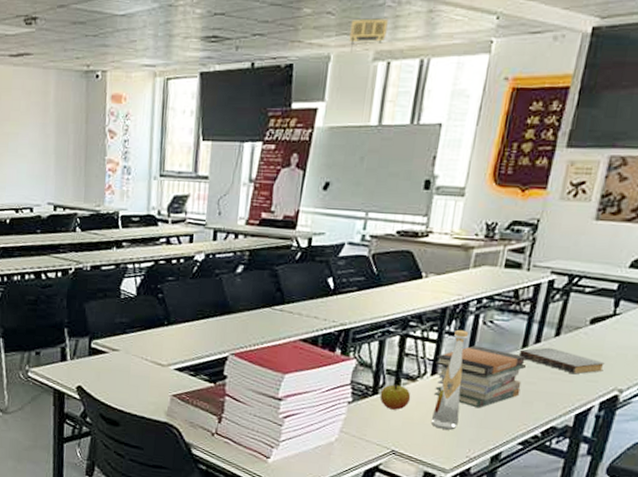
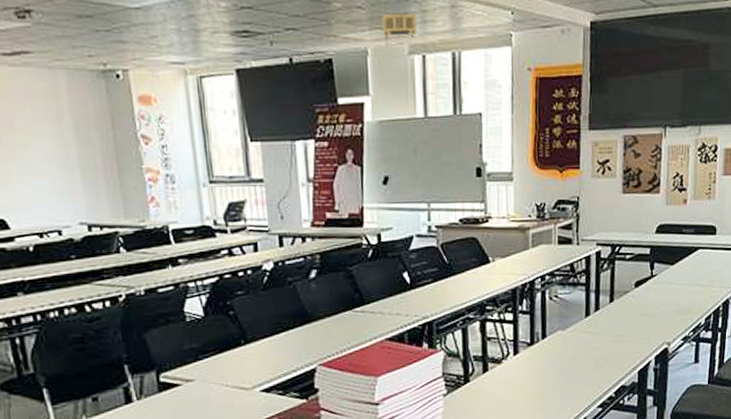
apple: present [379,384,411,410] -> none [471,369,500,395]
bottle: present [431,329,469,430] -> none [521,307,546,406]
book stack: present [434,345,526,408] -> none [514,320,591,380]
book: present [518,347,605,375] -> none [584,313,653,335]

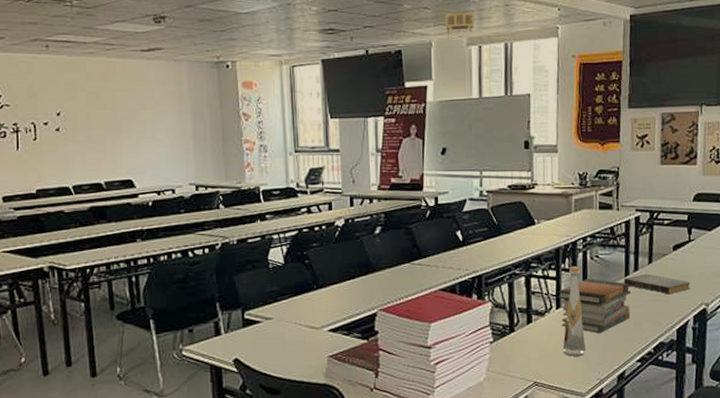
book stack: none [514,320,591,380] -> present [557,278,631,334]
bottle: none [521,307,546,406] -> present [562,266,586,357]
book: none [584,313,653,335] -> present [623,273,691,295]

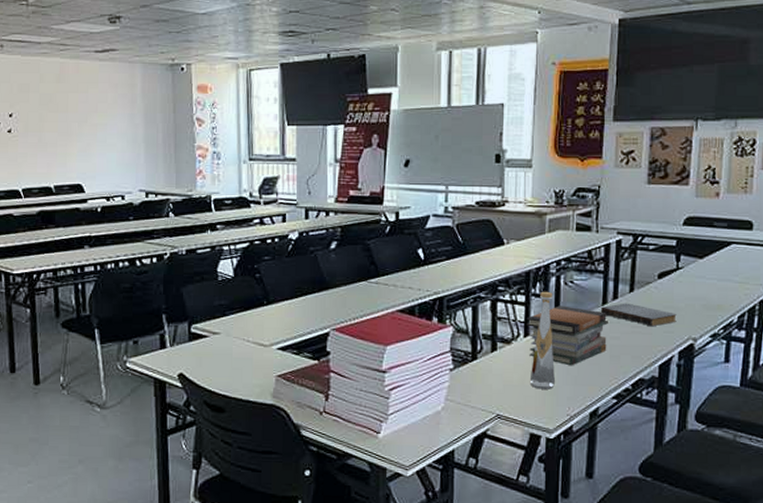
projector: present [445,12,475,40] -> none [413,14,446,44]

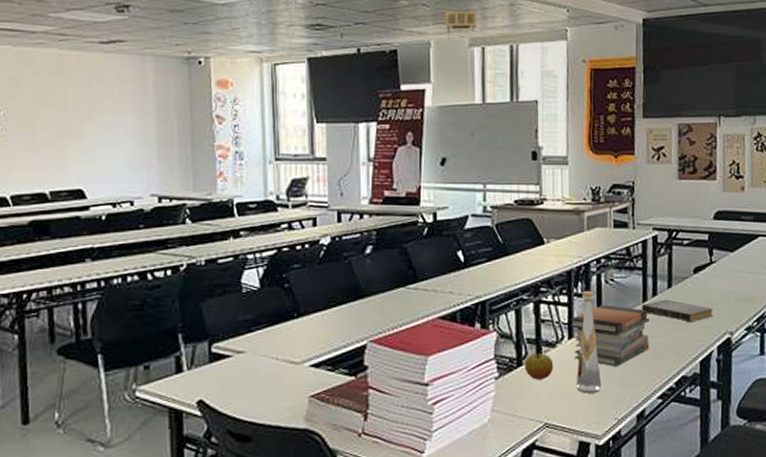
projector: none [413,14,446,44] -> present [445,10,477,40]
apple: none [479,349,508,374] -> present [524,353,554,380]

